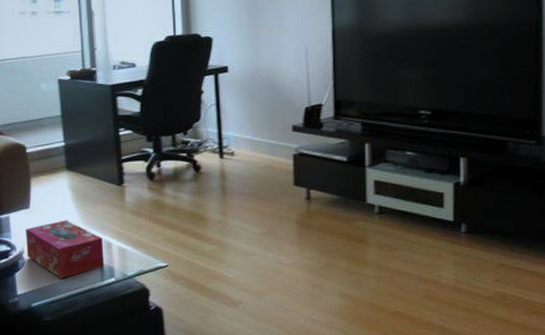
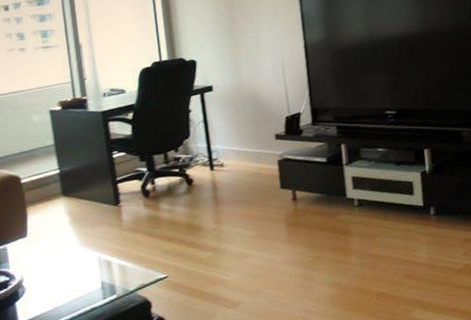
tissue box: present [26,220,105,278] -> none [24,244,106,302]

